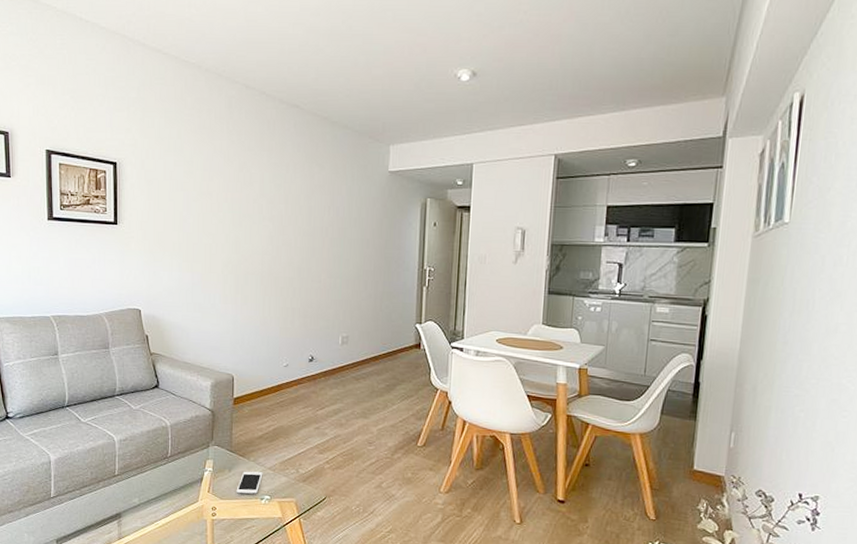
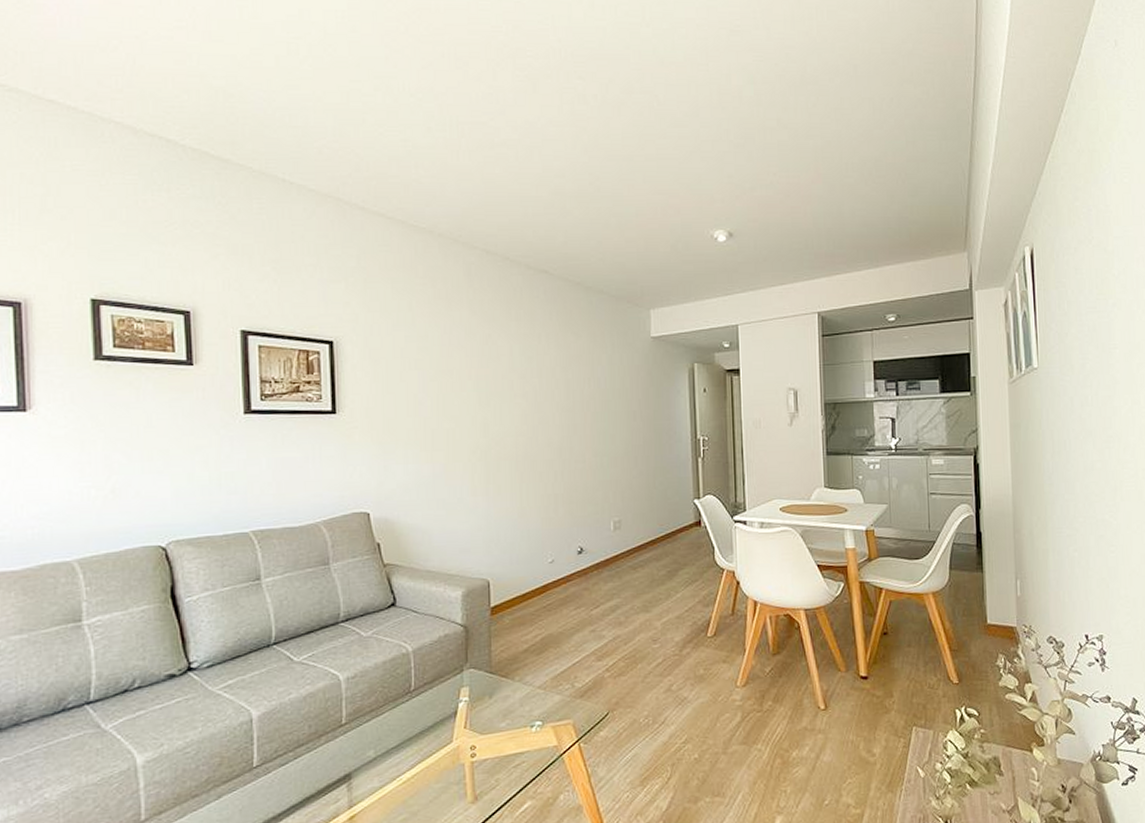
cell phone: present [236,471,263,494] -> none [500,693,532,724]

